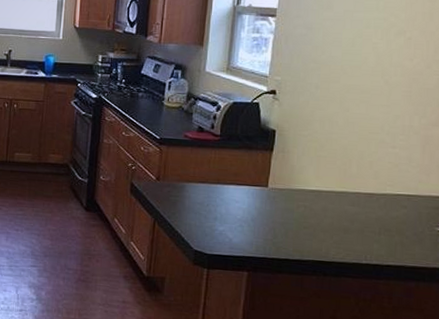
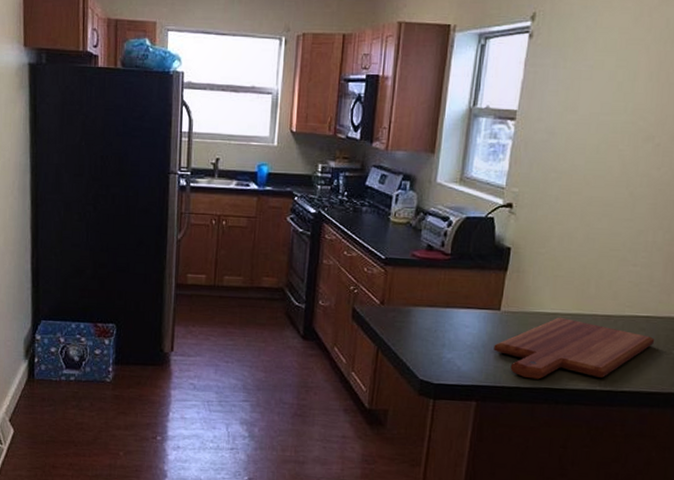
cutting board: none [263,194,417,252] -> present [494,317,655,380]

